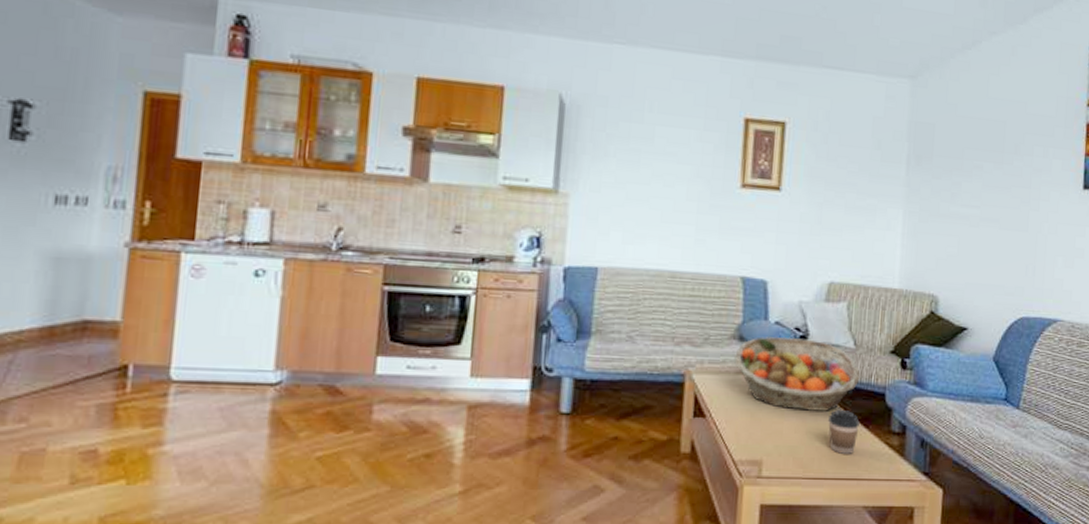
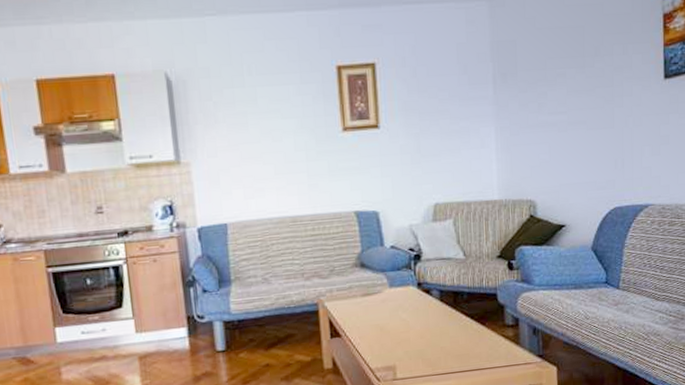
fruit basket: present [734,336,861,413] -> none [359,256,473,320]
coffee cup: present [828,409,860,454] -> none [449,312,477,350]

